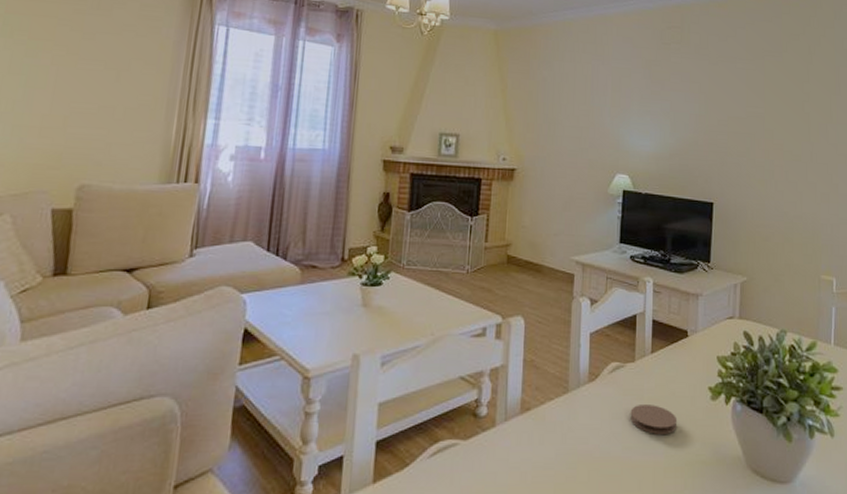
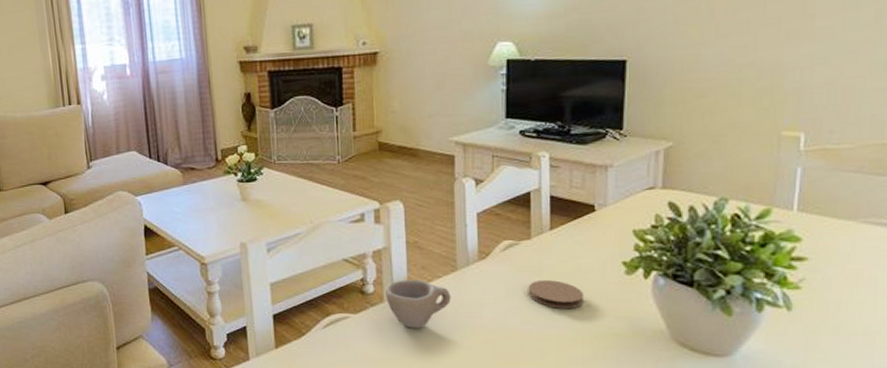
cup: none [497,401,561,457] -> present [384,279,451,328]

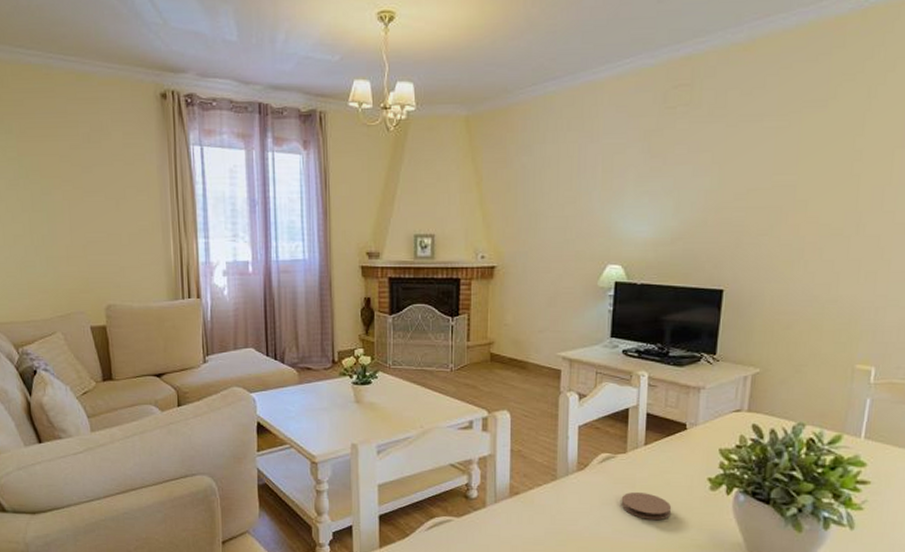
cup: present [384,279,451,328] -> none [487,486,549,533]

